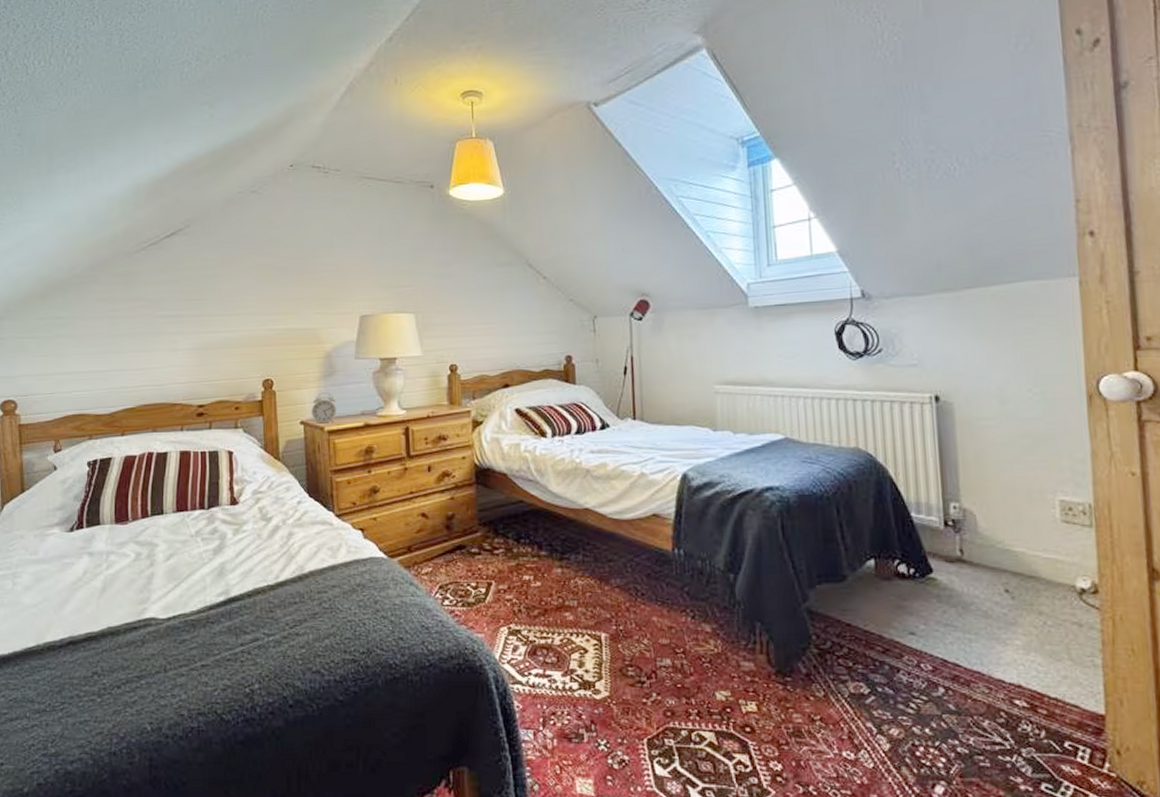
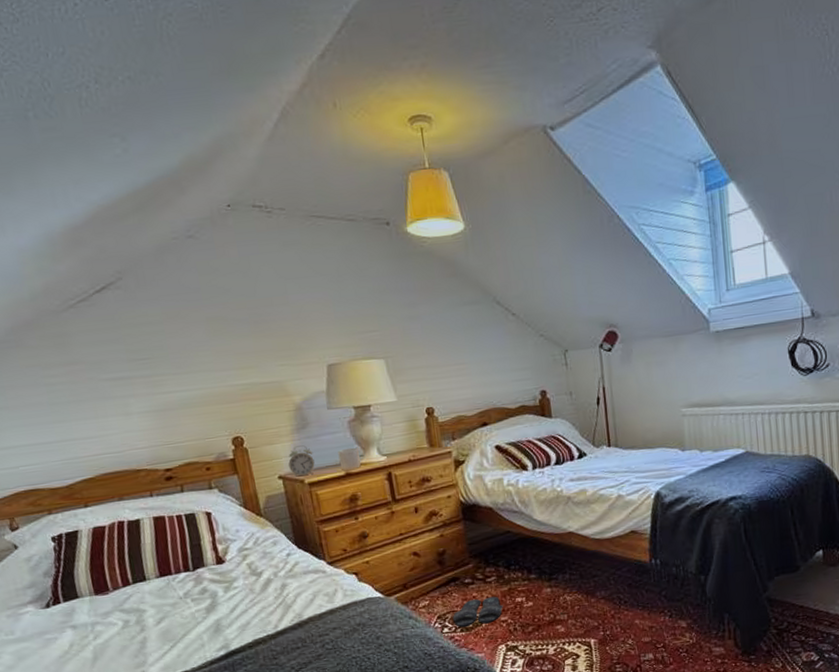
mug: none [360,398,381,422] -> present [338,447,361,472]
slippers: none [455,571,509,601] -> present [453,596,503,627]

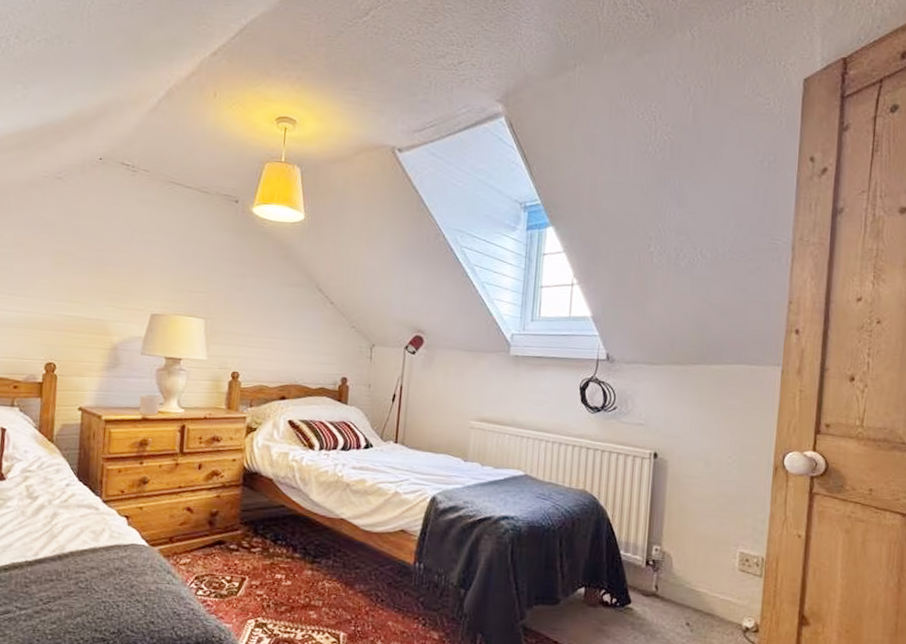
alarm clock: present [288,445,315,477] -> none [91,382,117,413]
slippers: present [453,596,503,627] -> none [210,567,262,595]

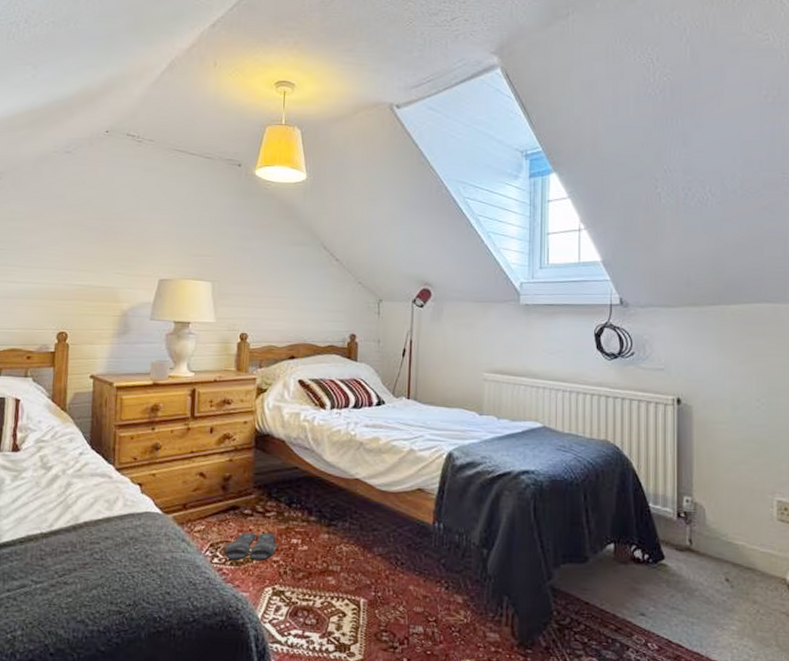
slippers: none [210,567,262,595] -> present [225,532,277,561]

